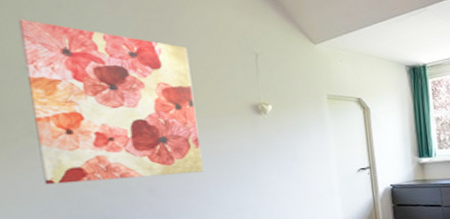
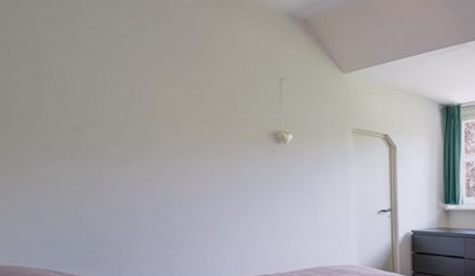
wall art: present [18,18,203,185] -> none [34,21,214,200]

